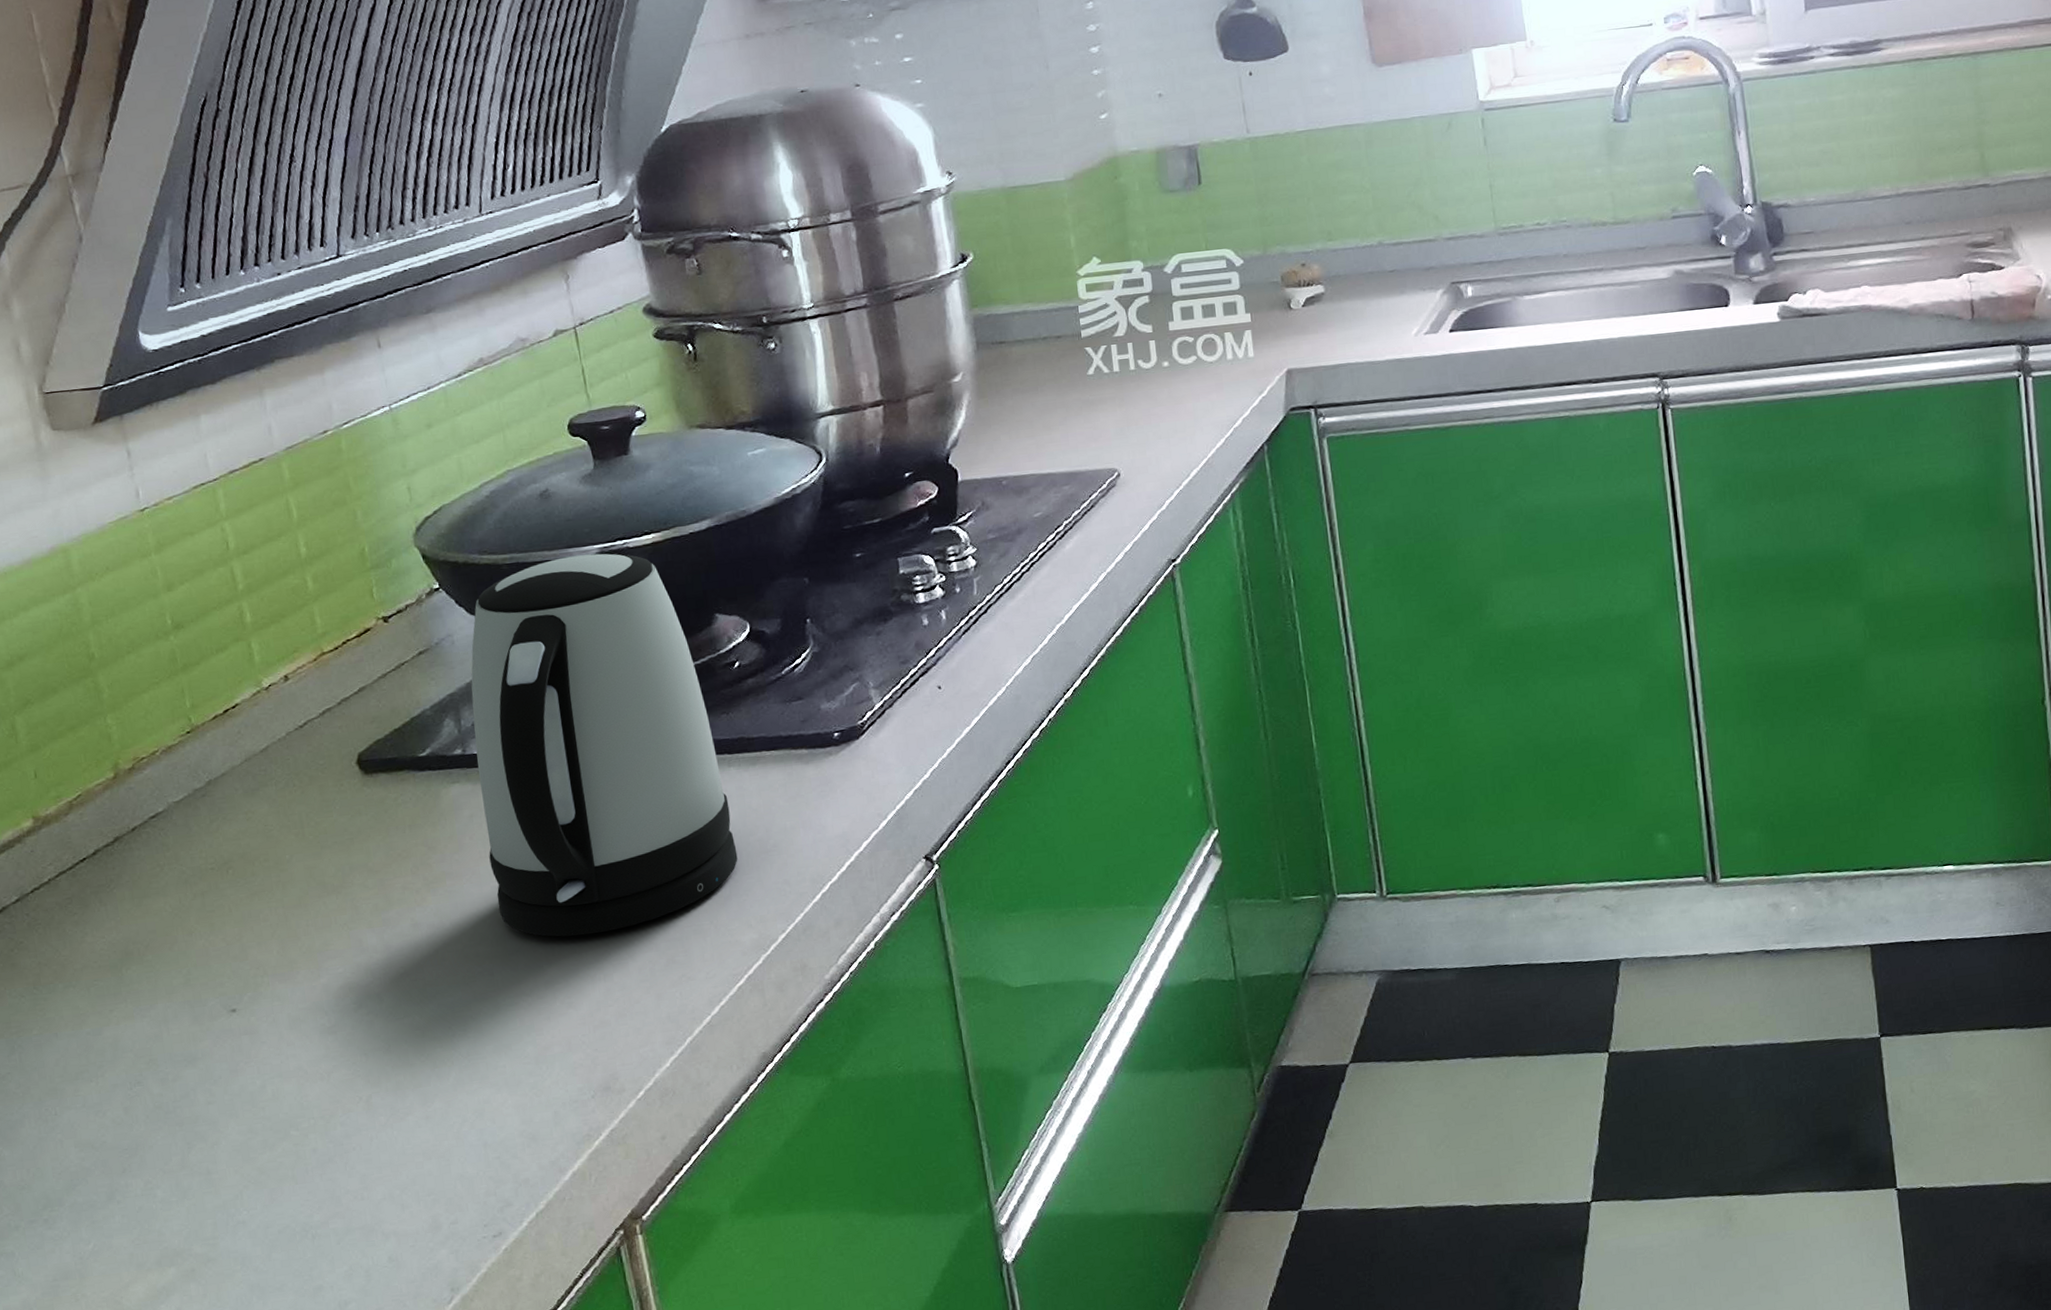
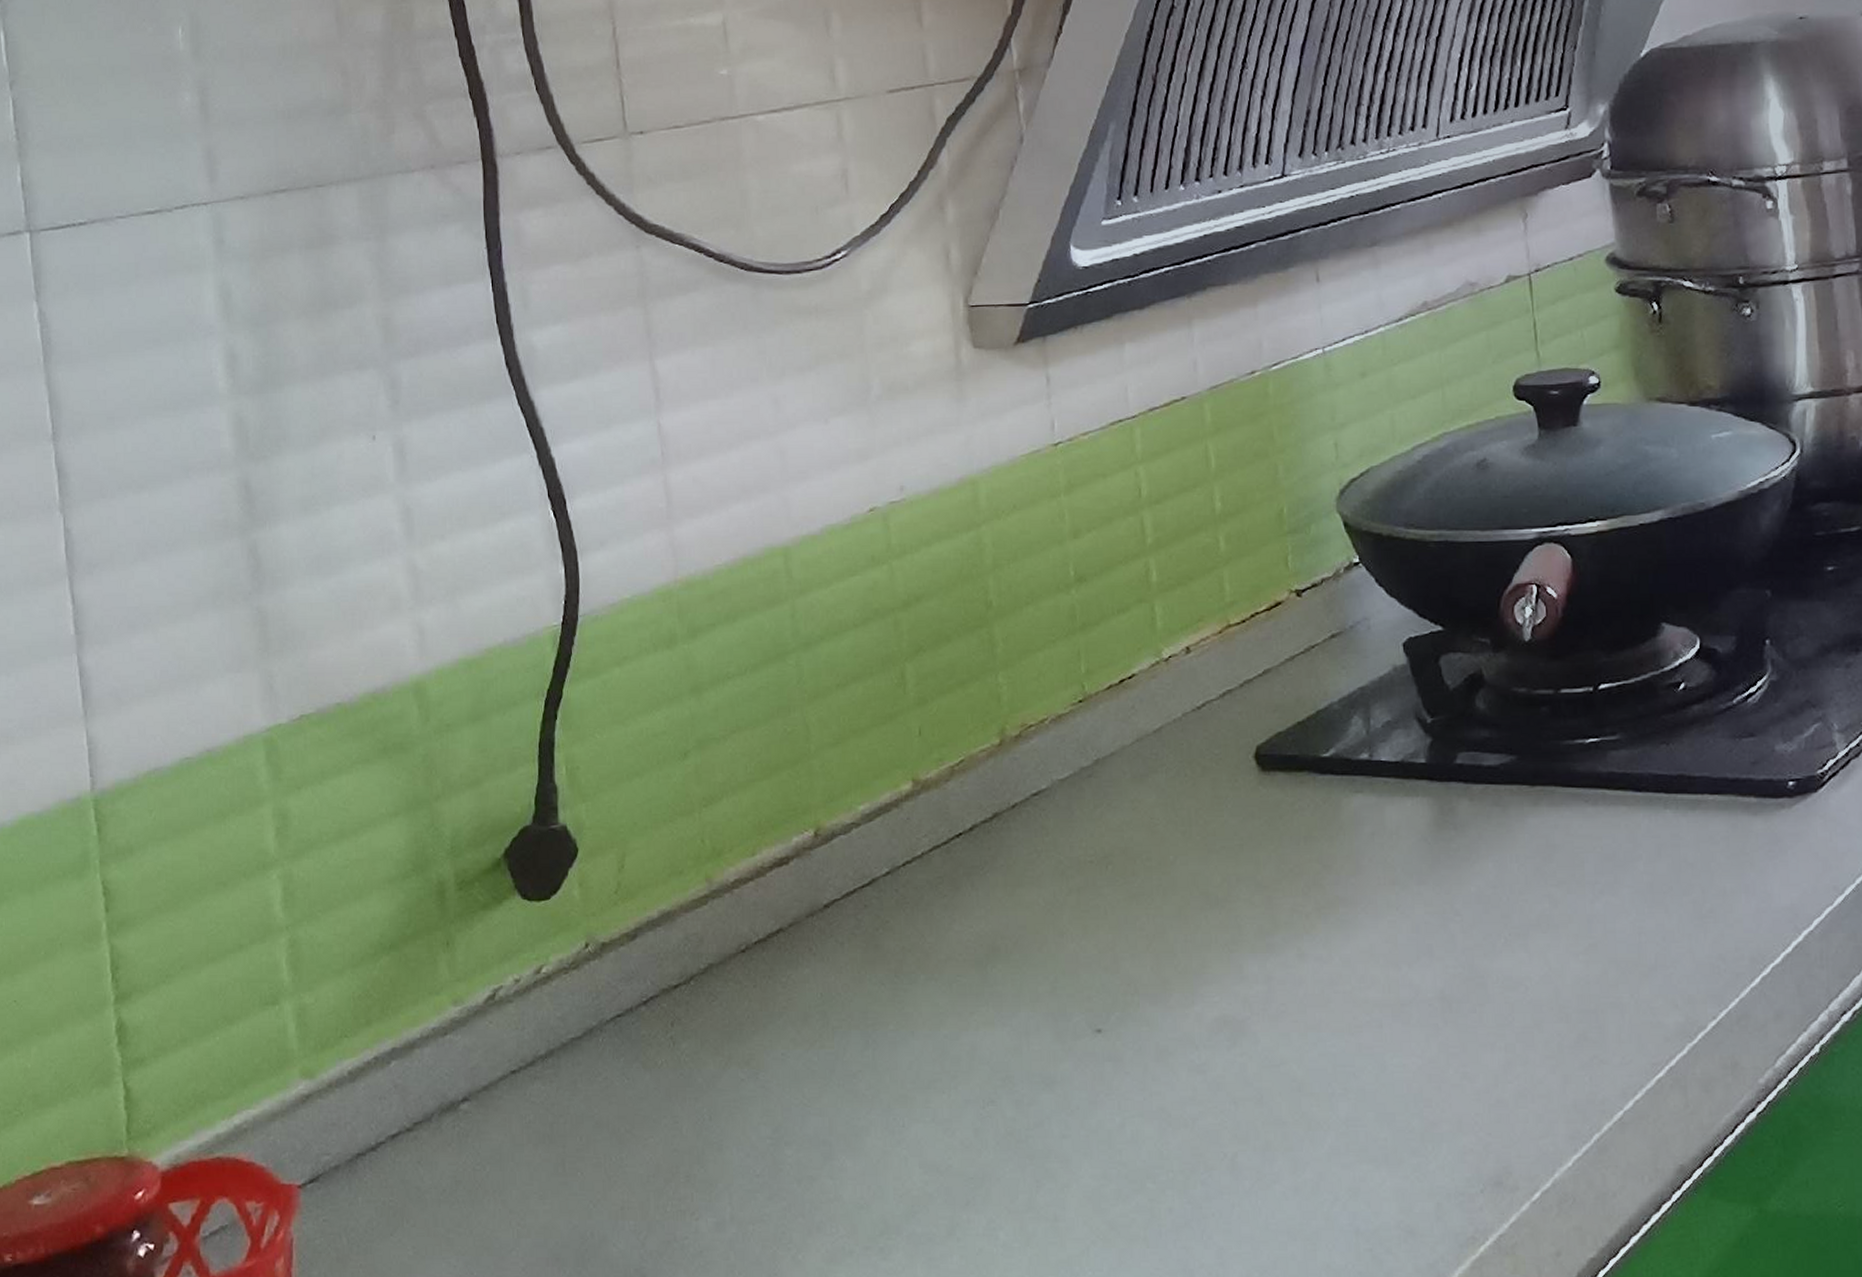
kettle: present [471,552,738,937] -> none [1383,539,1668,993]

